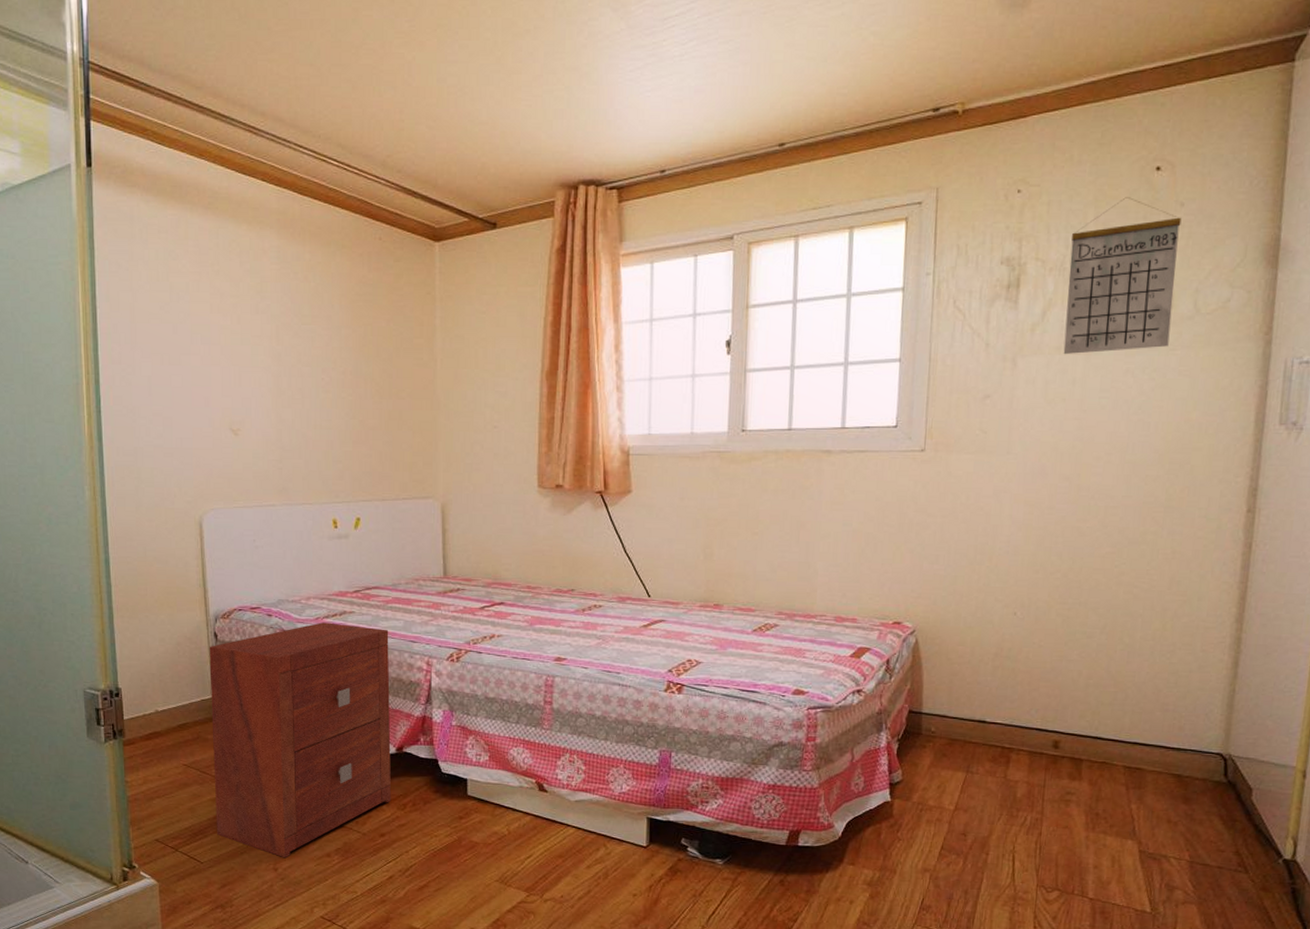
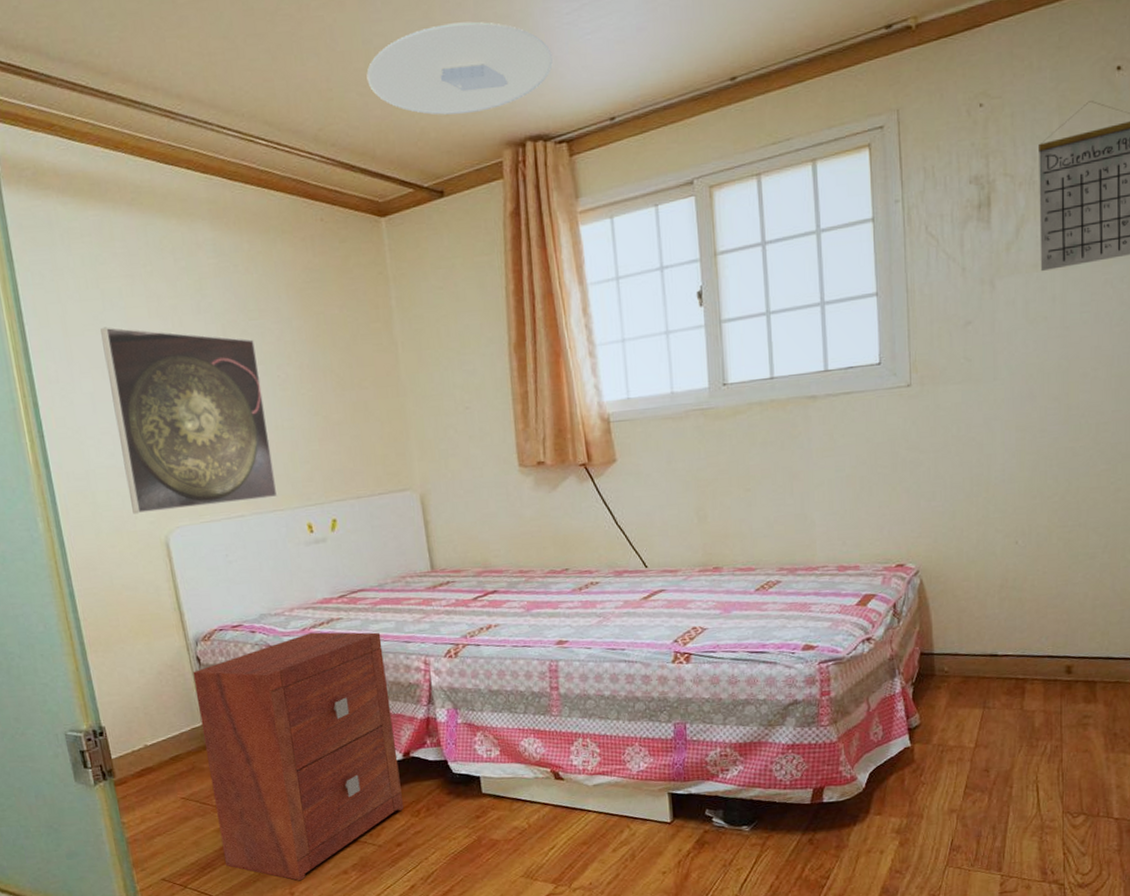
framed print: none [165,317,308,493] -> present [100,327,278,514]
ceiling light: none [437,70,612,153] -> present [366,21,553,115]

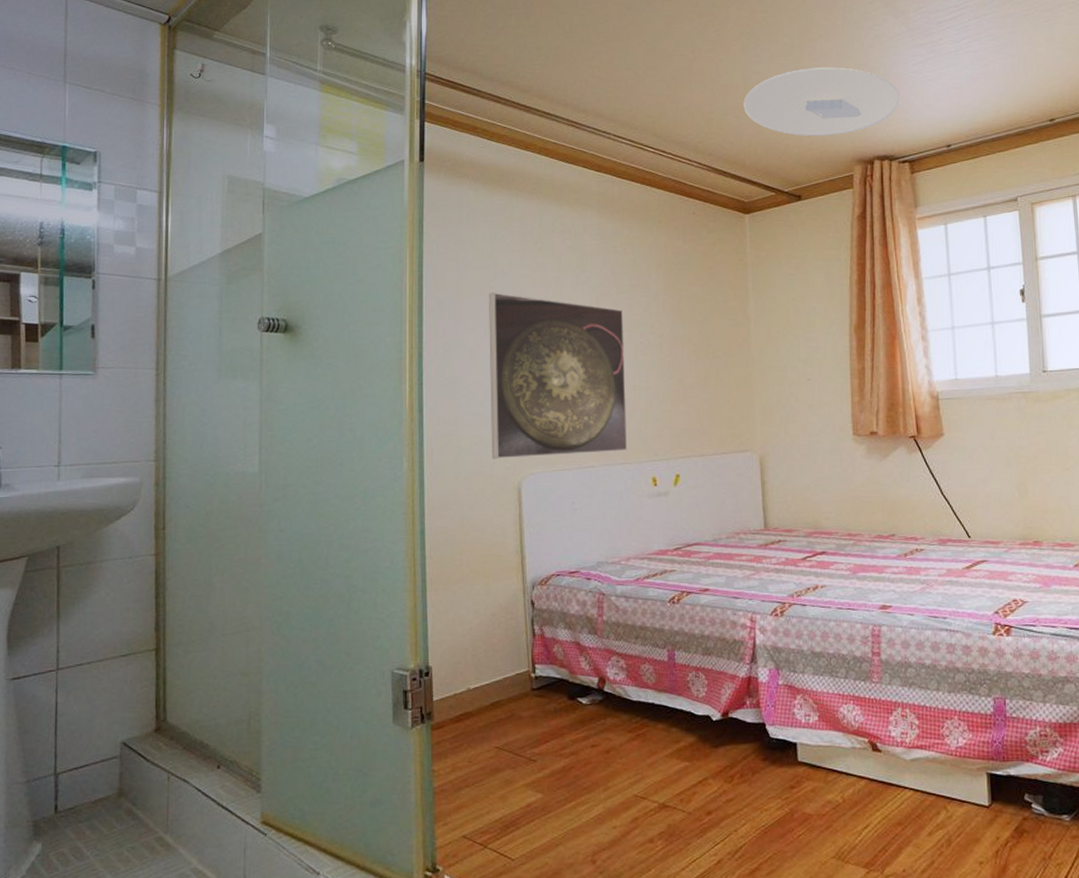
nightstand: present [193,632,404,881] -> none [525,583,718,848]

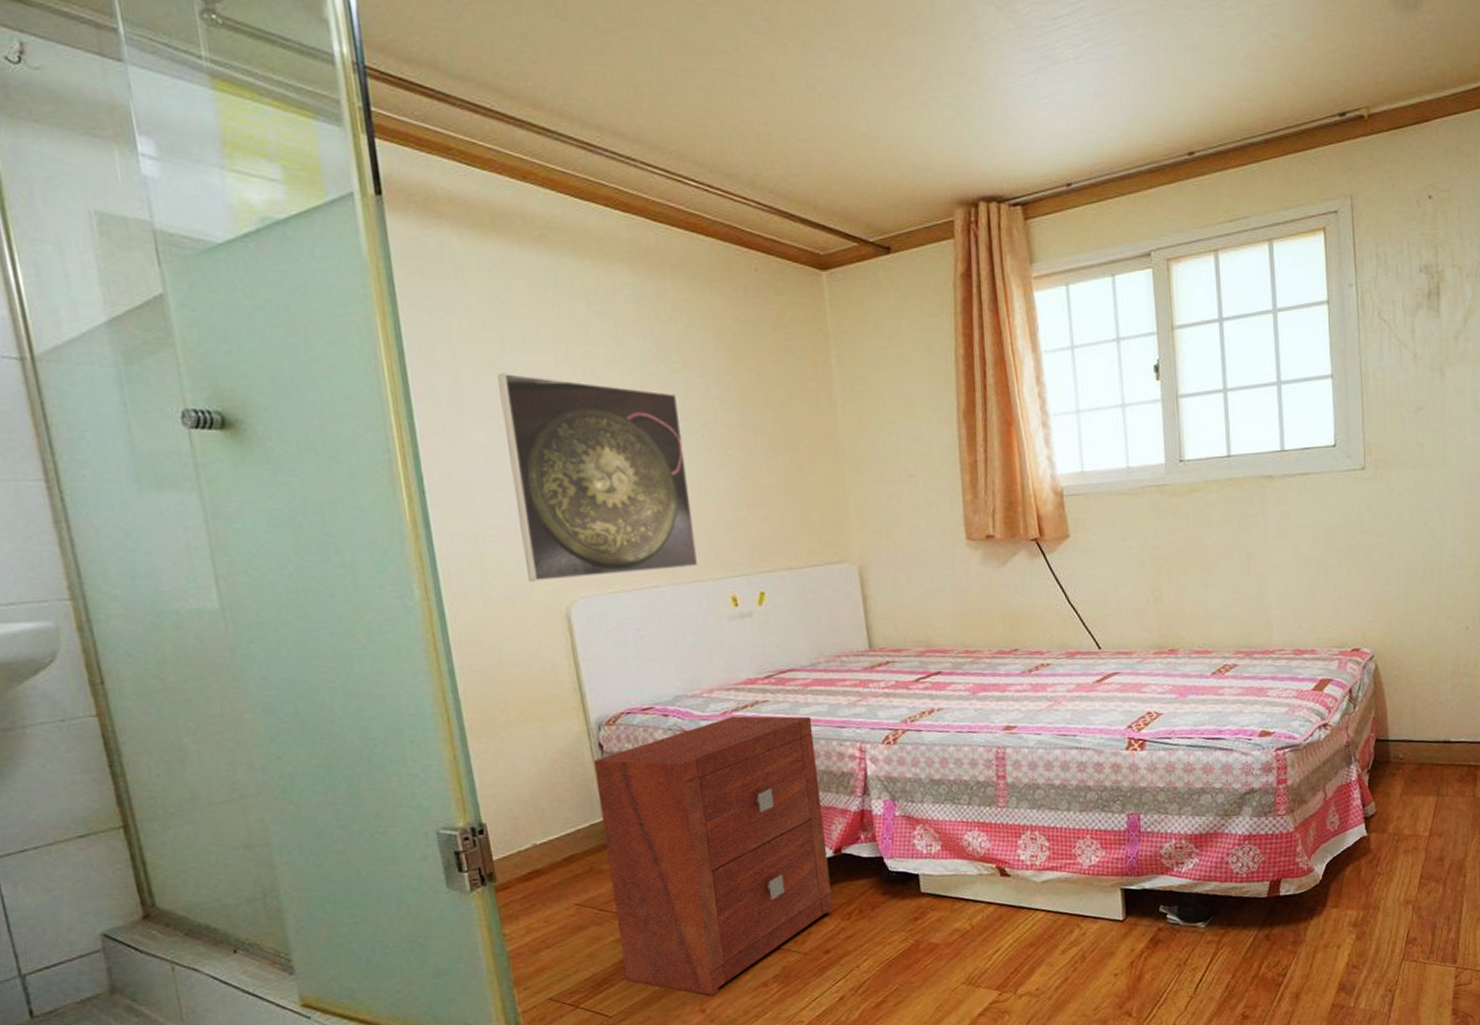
nightstand: none [525,583,718,848] -> present [593,716,834,996]
ceiling light: present [743,67,900,136] -> none [809,75,1008,168]

